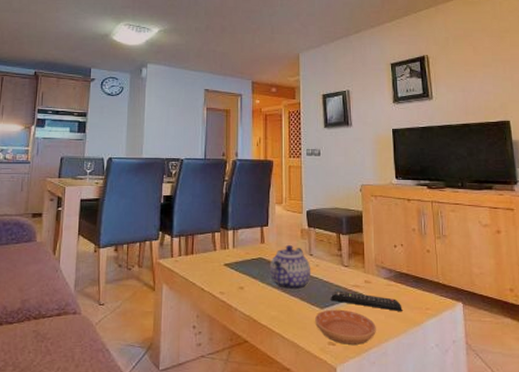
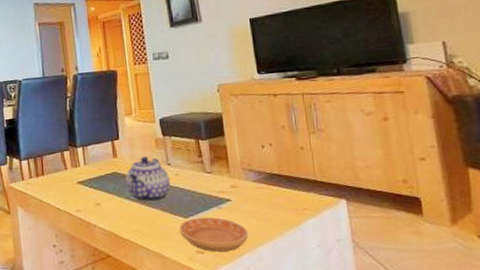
remote control: present [331,290,402,312] -> none [195,198,276,215]

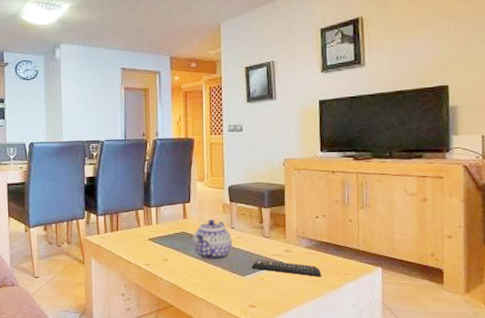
saucer: present [179,217,248,252] -> none [237,276,295,307]
remote control: none [195,198,276,215] -> present [252,259,322,278]

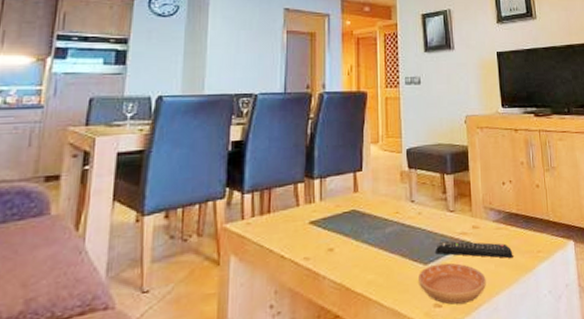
teapot: present [193,219,233,261] -> none [365,191,413,248]
saucer: none [237,276,295,307] -> present [418,262,486,305]

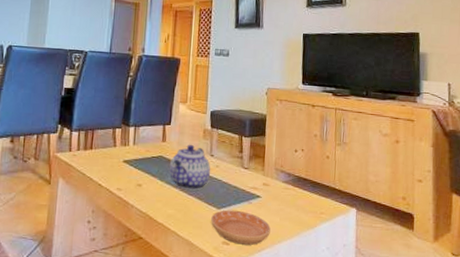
teapot: none [365,191,413,248] -> present [170,144,211,191]
remote control: present [436,240,513,259] -> none [228,192,298,215]

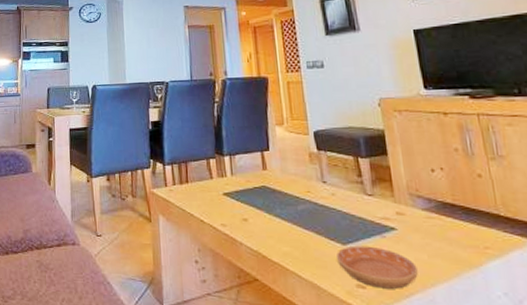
teapot: present [170,144,211,191] -> none [276,170,327,224]

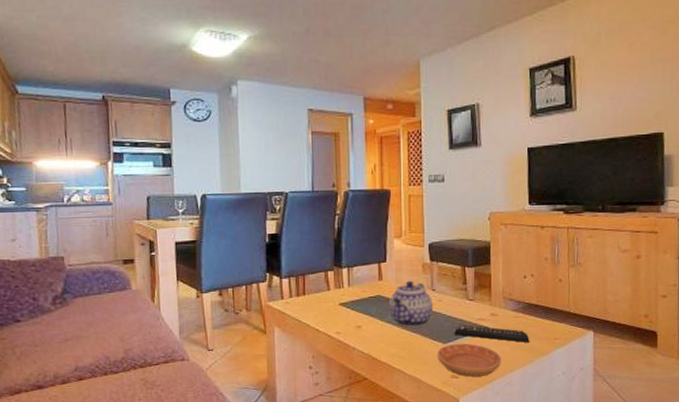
teapot: none [276,170,327,224] -> present [389,280,434,328]
remote control: none [354,224,452,251] -> present [454,324,530,343]

